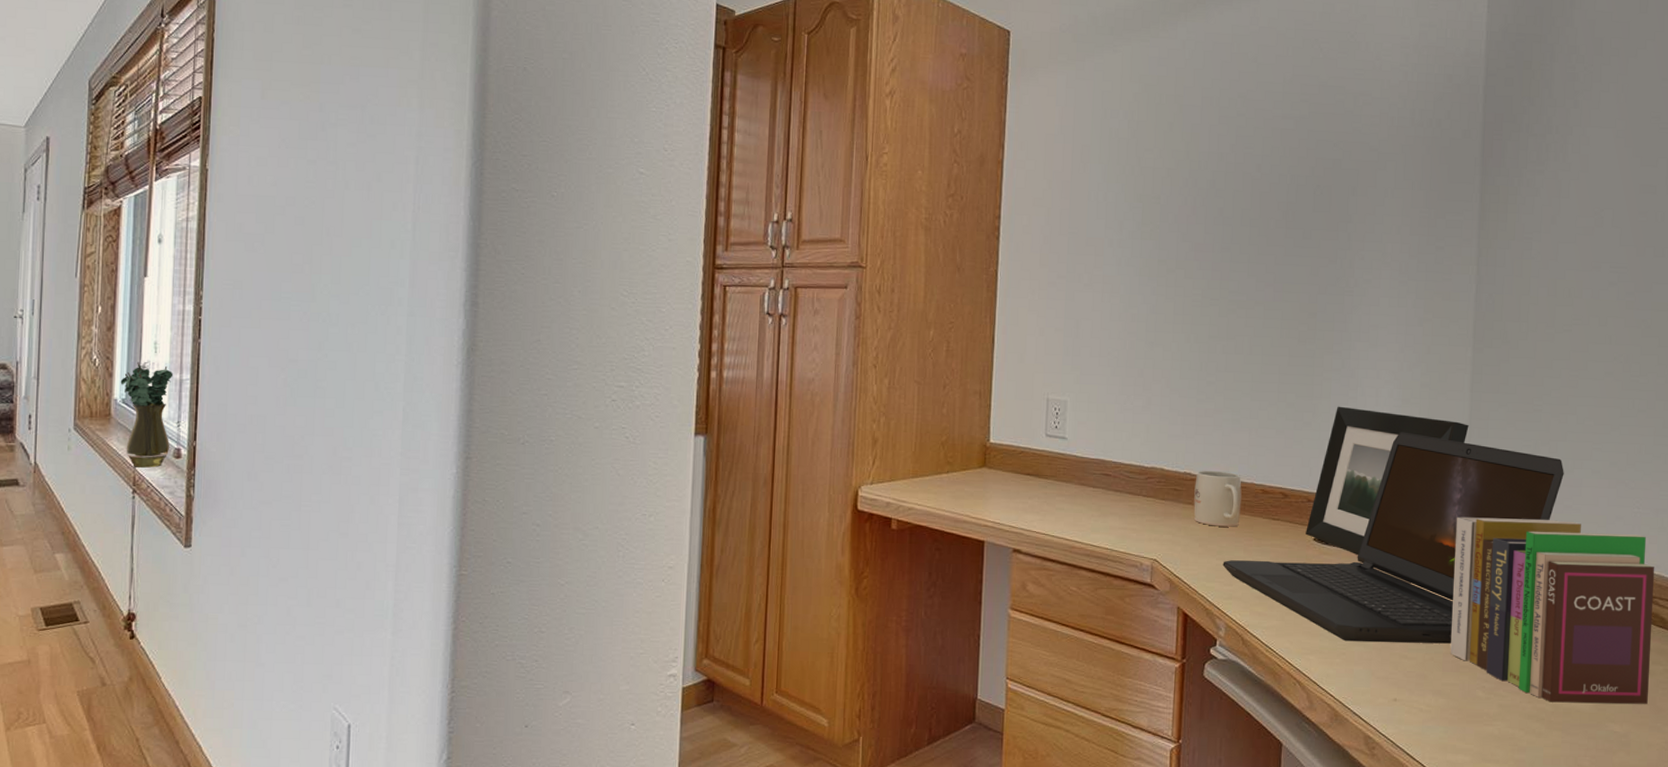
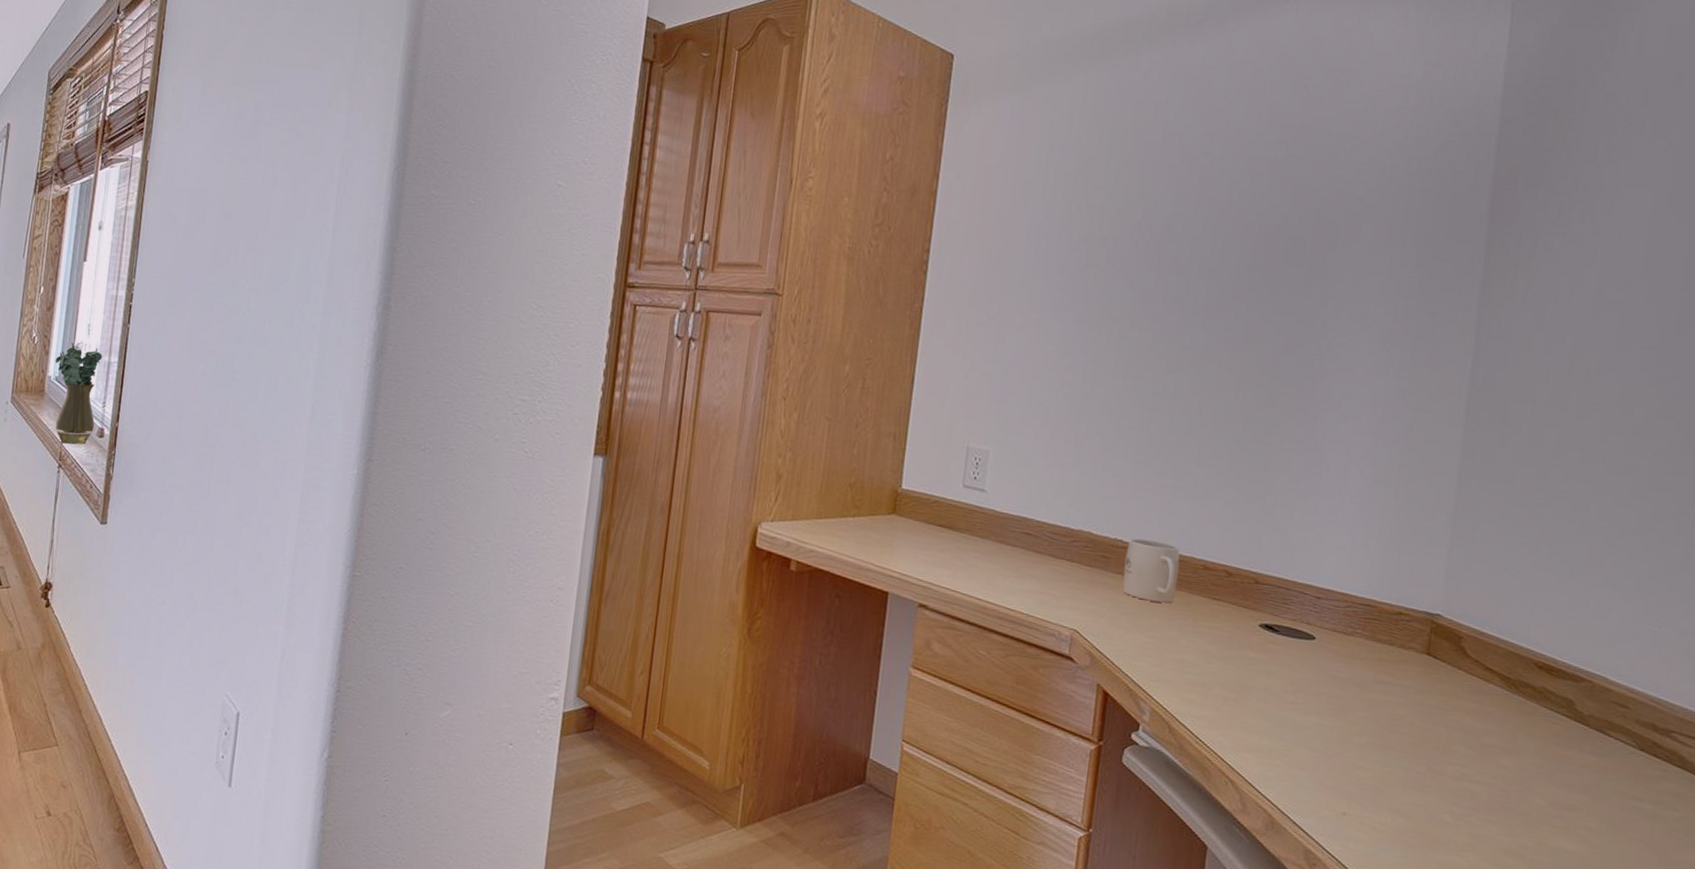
laptop computer: present [1222,431,1564,644] -> none [1152,515,1568,758]
picture frame: present [1306,406,1469,556] -> none [1250,480,1454,649]
books: present [1451,516,1655,704] -> none [1414,616,1676,854]

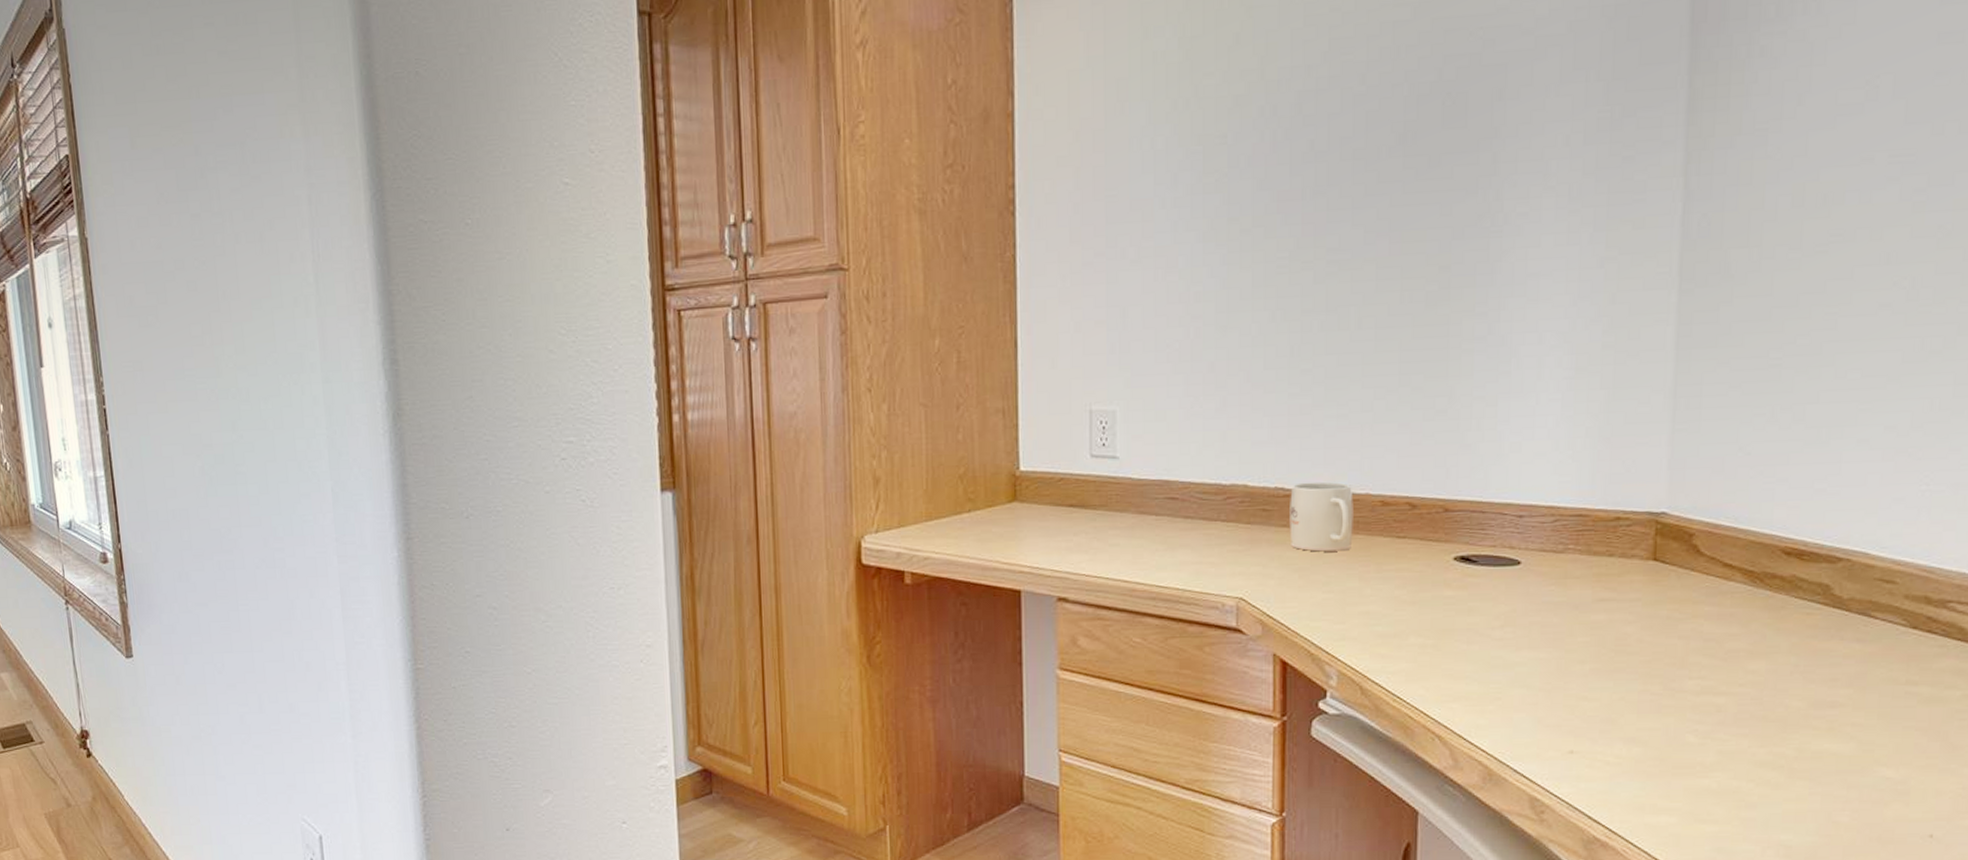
vase: present [55,342,103,445] -> none [34,462,96,577]

